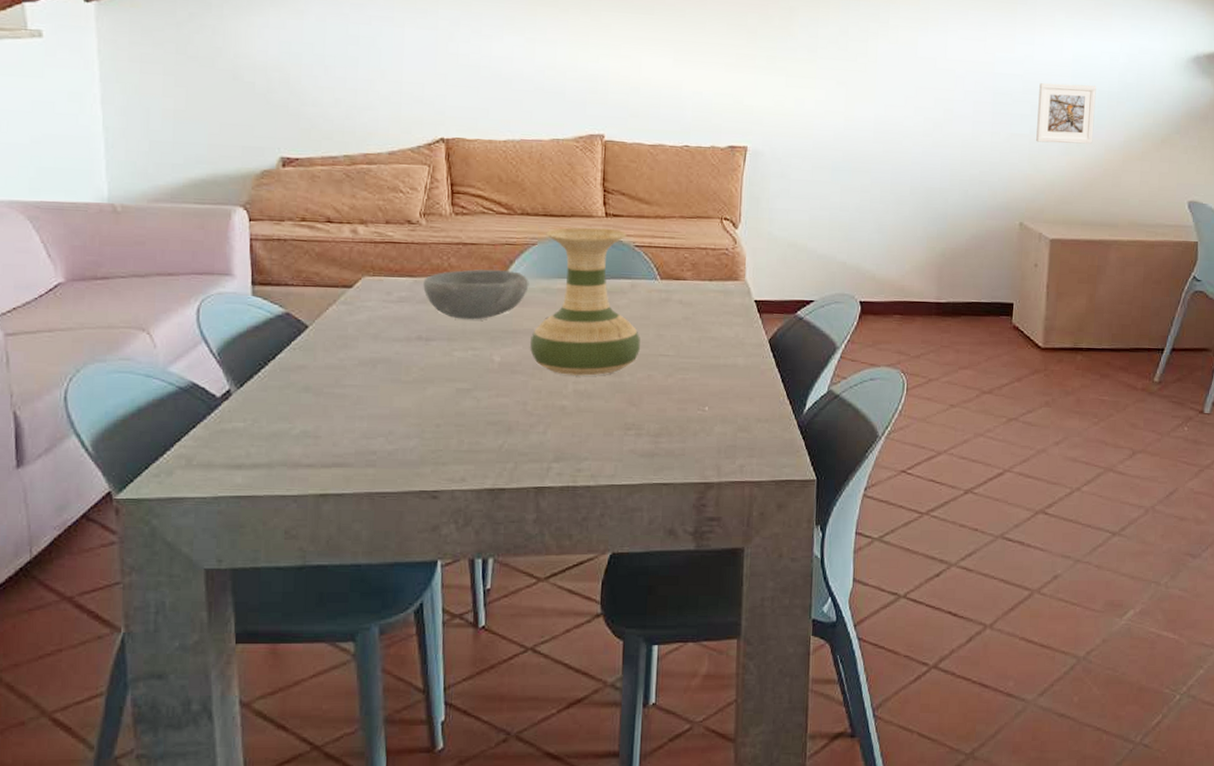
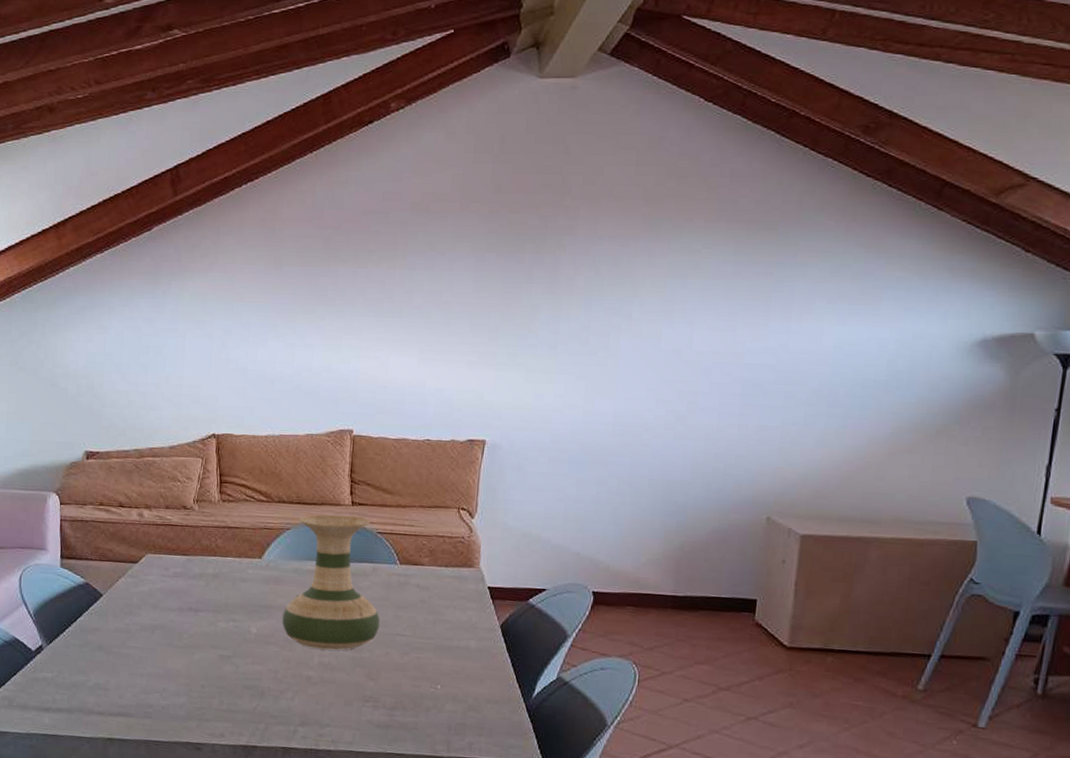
bowl: present [423,269,529,320] -> none [194,550,283,595]
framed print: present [1036,83,1096,144] -> none [788,372,860,436]

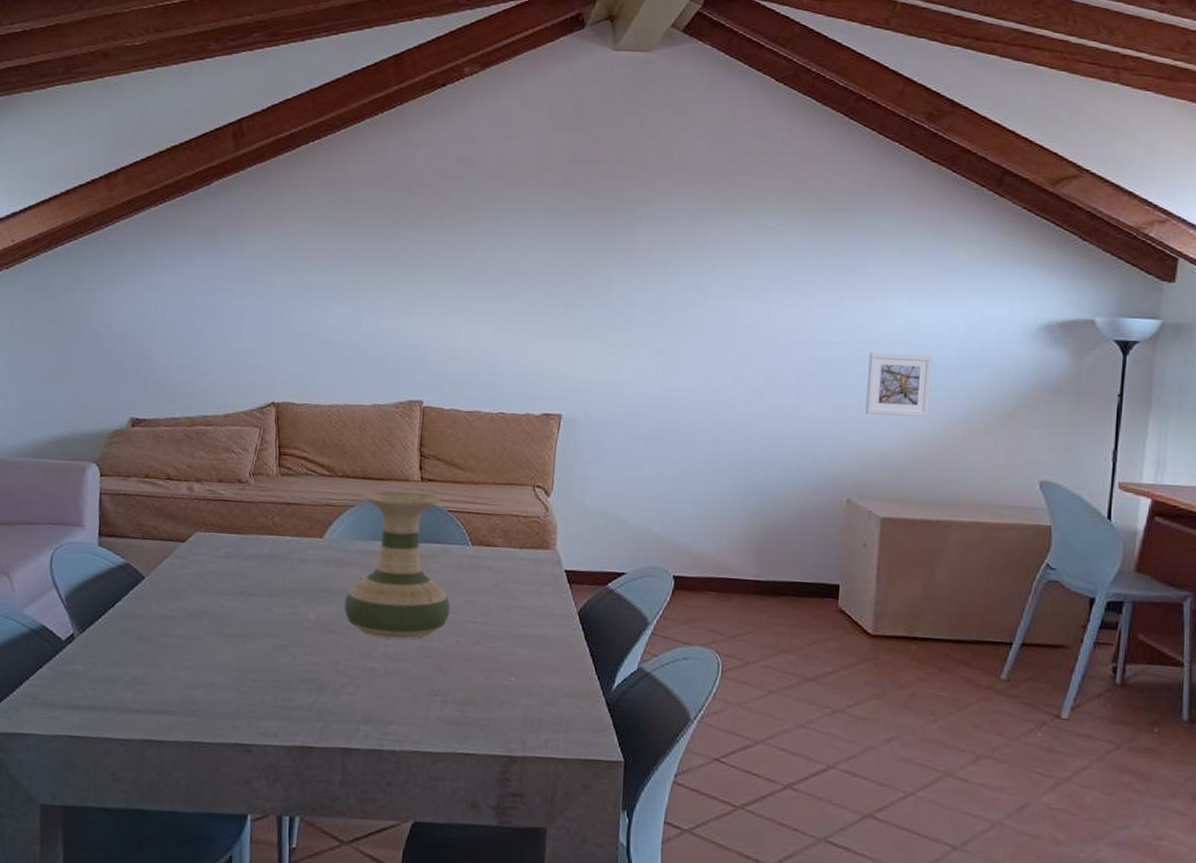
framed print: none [788,372,860,436] -> present [866,352,933,418]

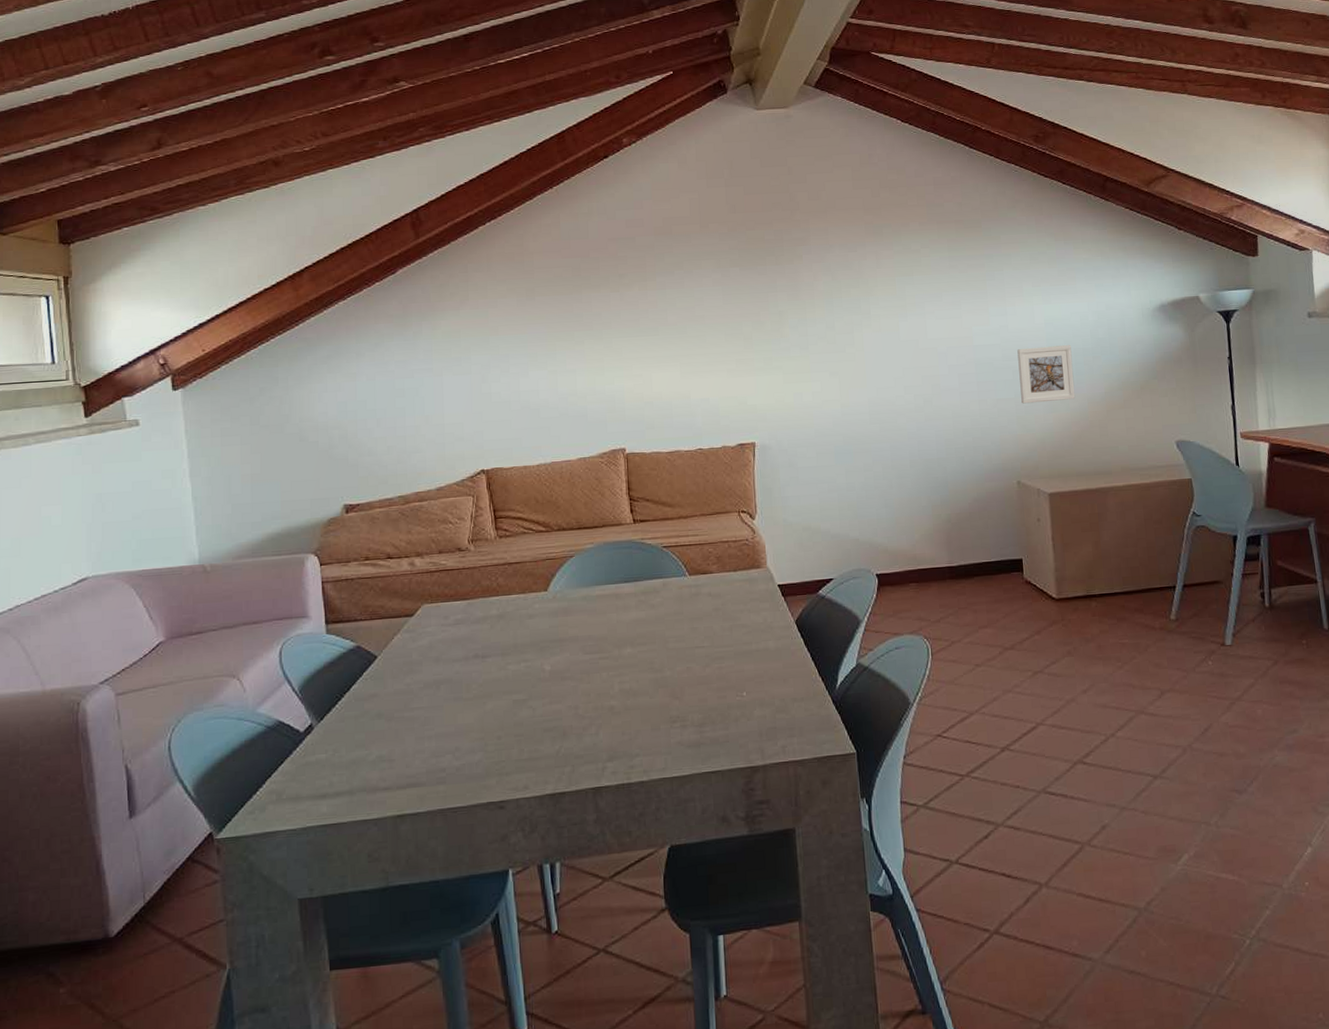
vase: present [344,491,450,639] -> none [576,534,677,676]

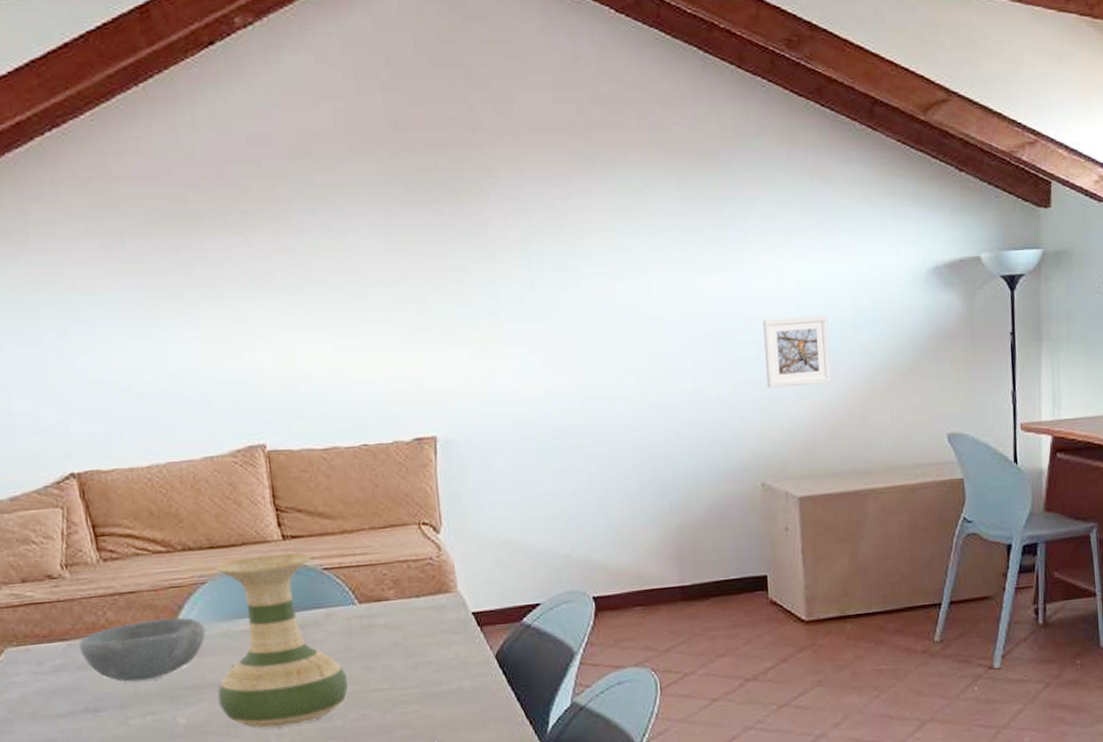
bowl: none [476,583,571,635] -> present [79,617,206,682]
vase: none [576,534,677,676] -> present [215,553,348,728]

